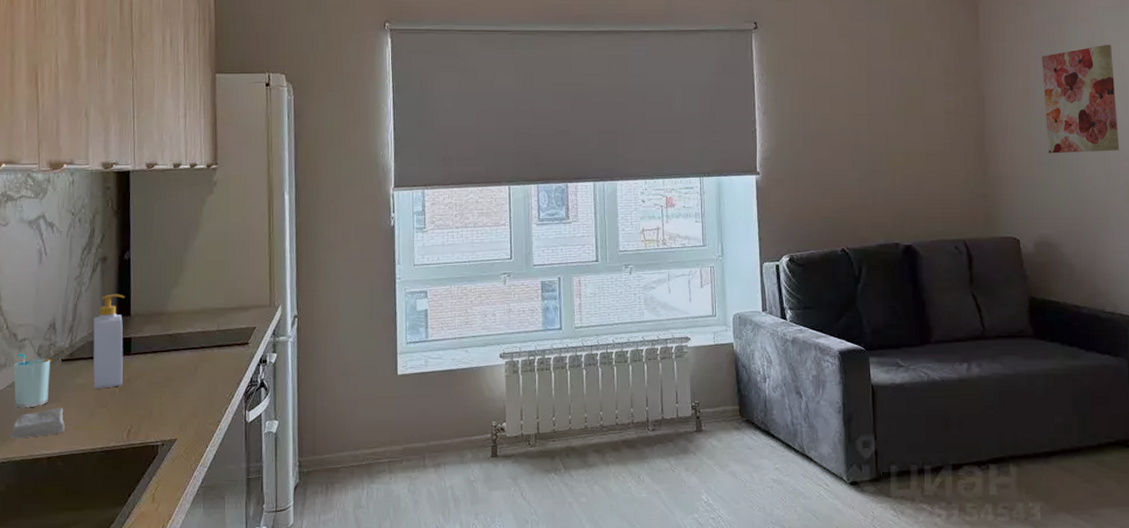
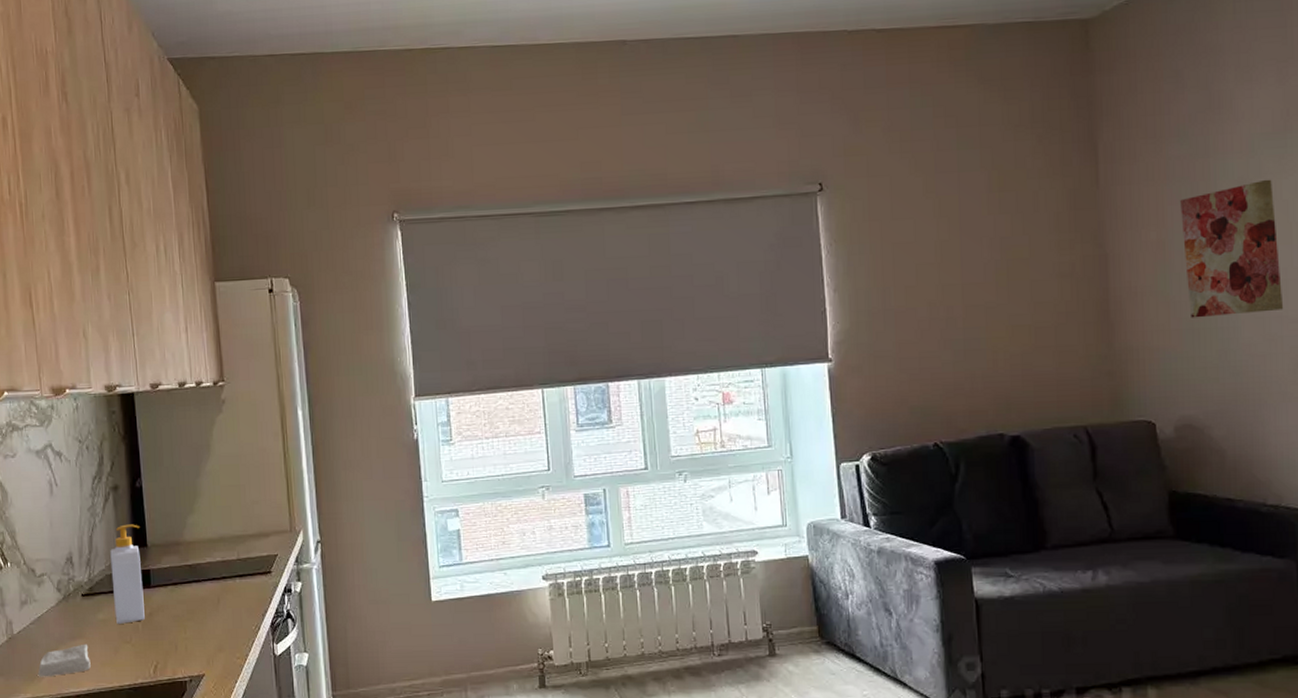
cup: present [13,353,52,408] -> none [34,589,72,646]

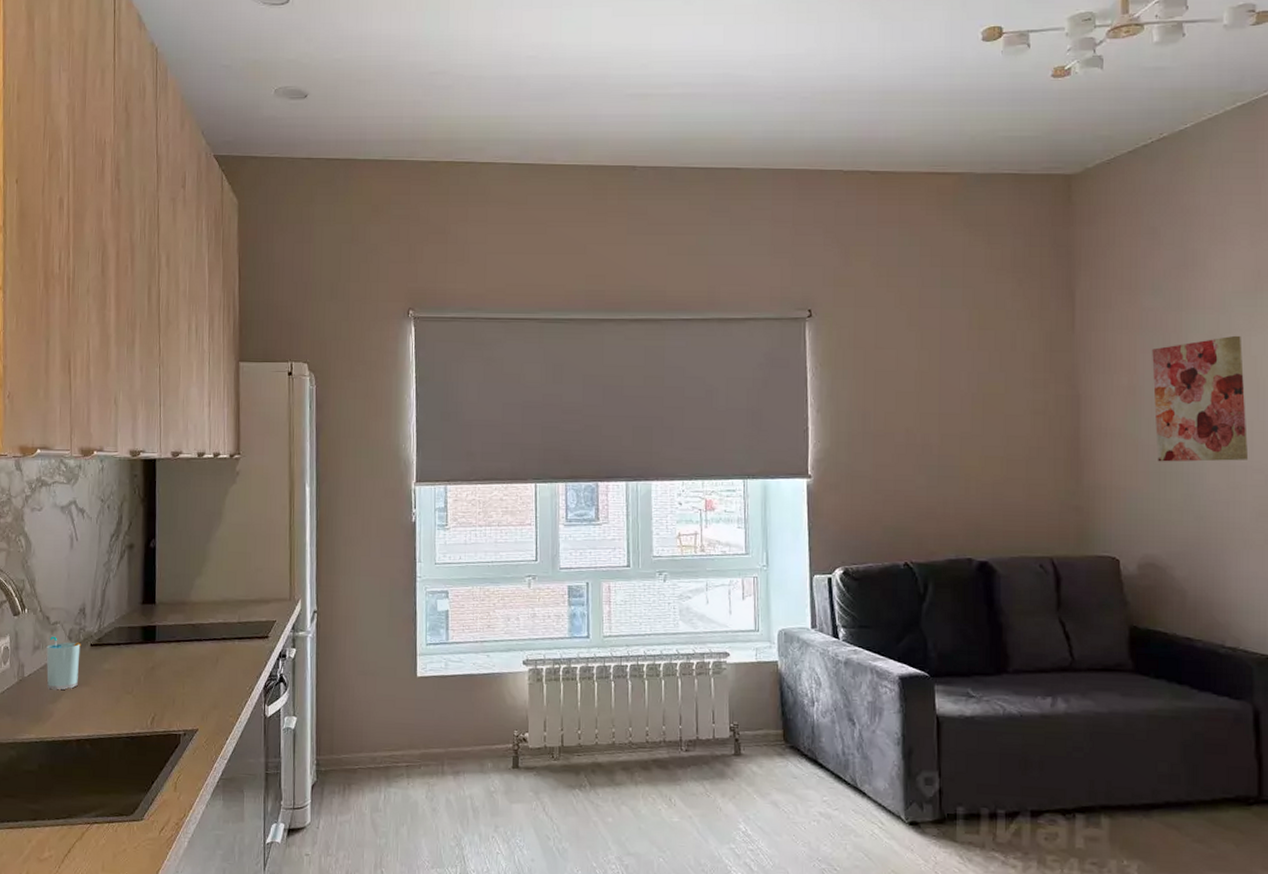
cup: none [34,589,72,646] -> present [46,636,82,690]
soap bar: present [37,644,91,677] -> none [43,691,93,720]
soap bottle: present [110,524,145,624] -> none [119,581,150,675]

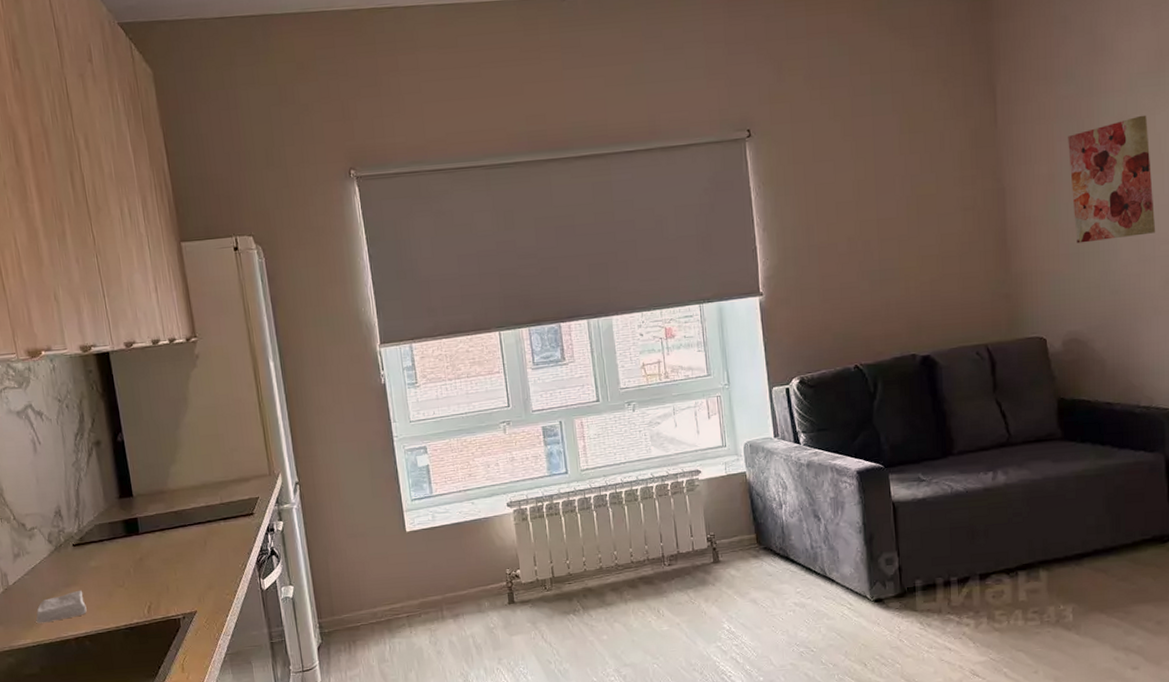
soap bar: none [43,691,93,720] -> present [35,590,87,624]
cup: present [46,636,82,690] -> none [27,542,67,595]

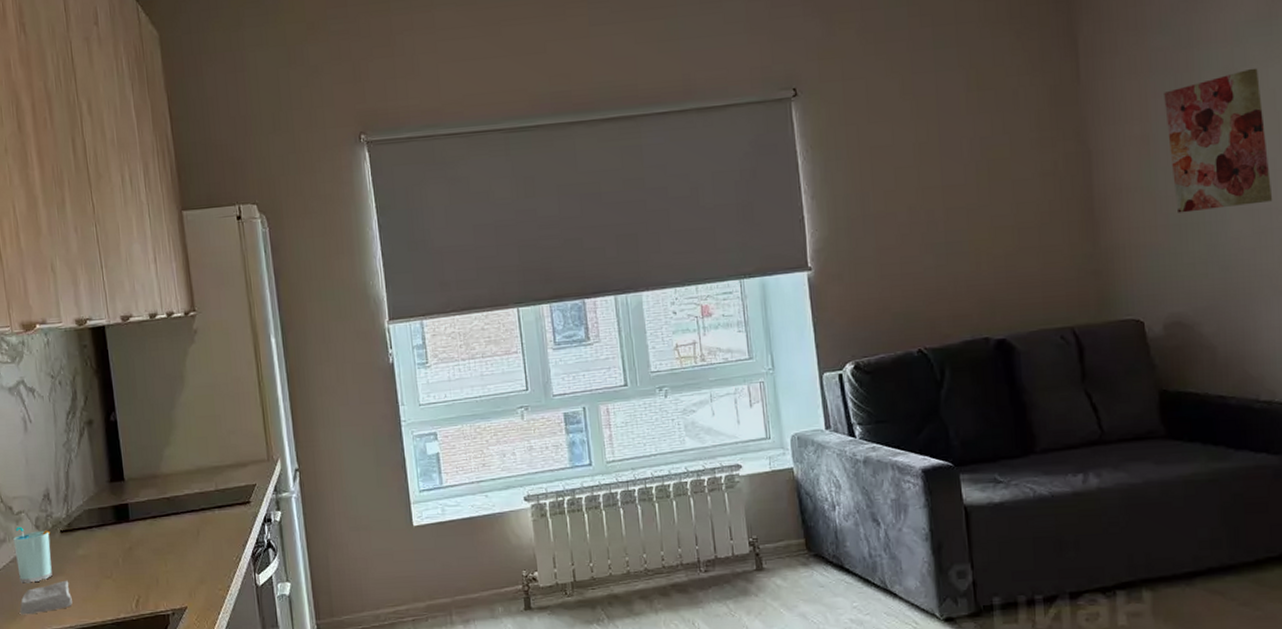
cup: none [27,542,67,595] -> present [13,526,53,584]

